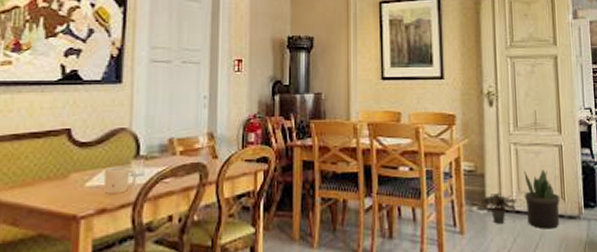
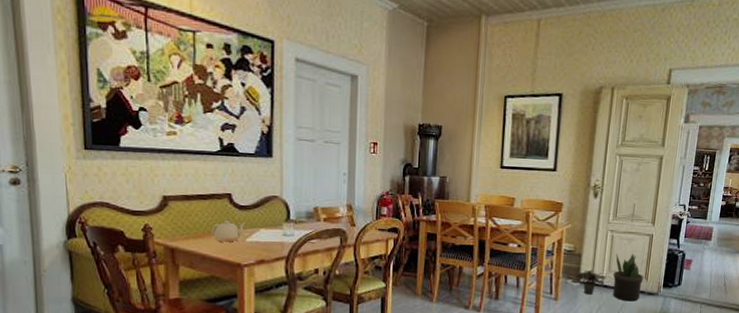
teapot: none [43,162,85,189] -> present [211,221,245,242]
mug: present [103,165,136,194] -> none [261,226,288,249]

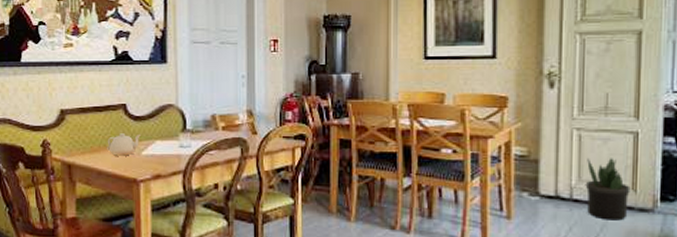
potted plant: present [575,269,607,295] -> none [532,179,577,212]

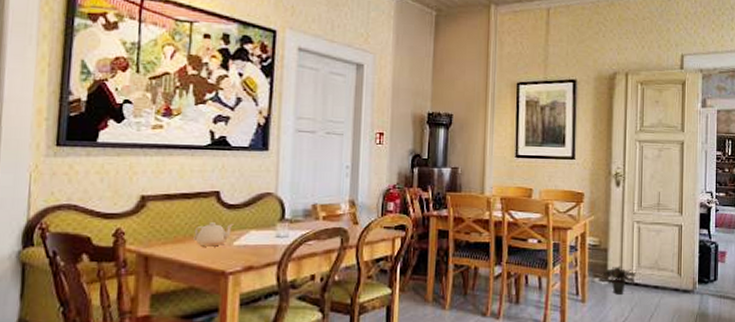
potted plant: none [532,179,577,212] -> present [602,266,637,294]
planter: present [586,158,630,221] -> none [644,247,677,301]

